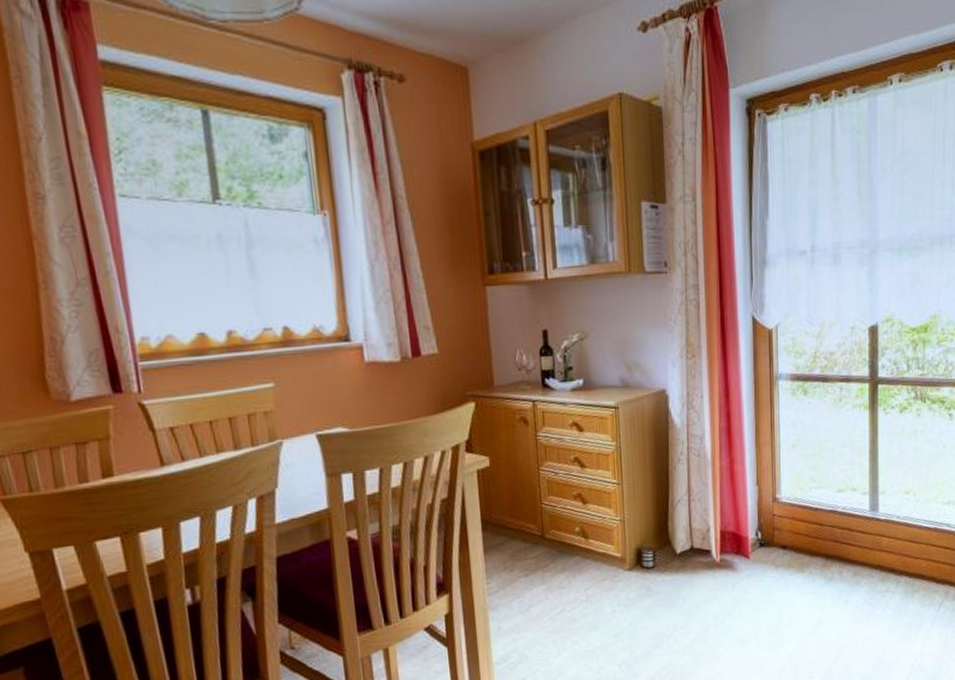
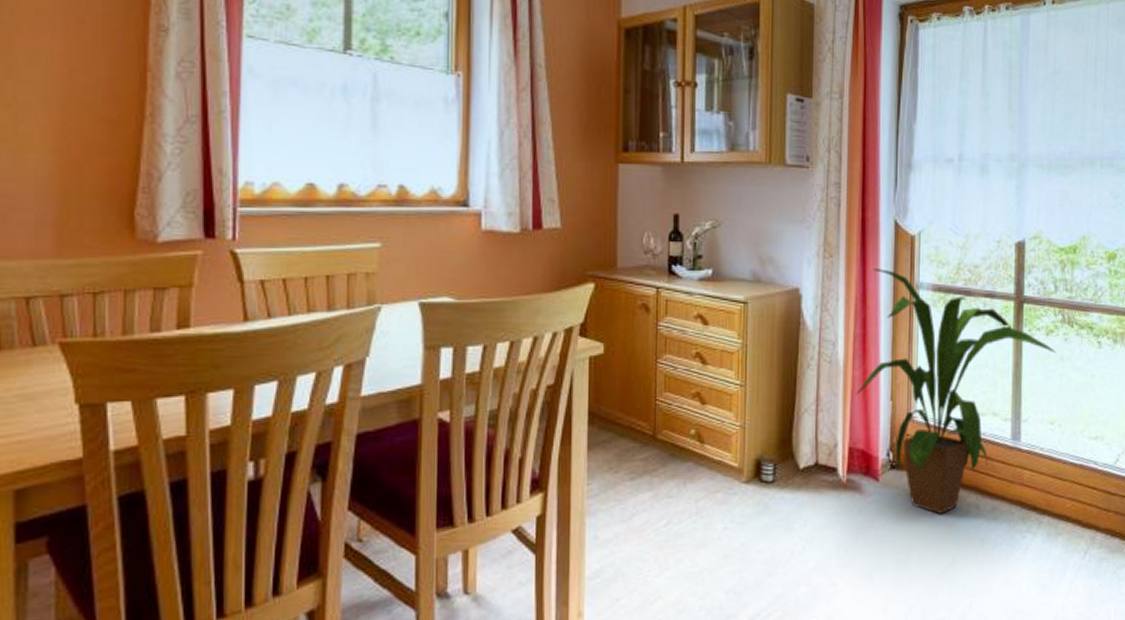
house plant: none [724,364,909,583] -> present [856,269,1056,514]

